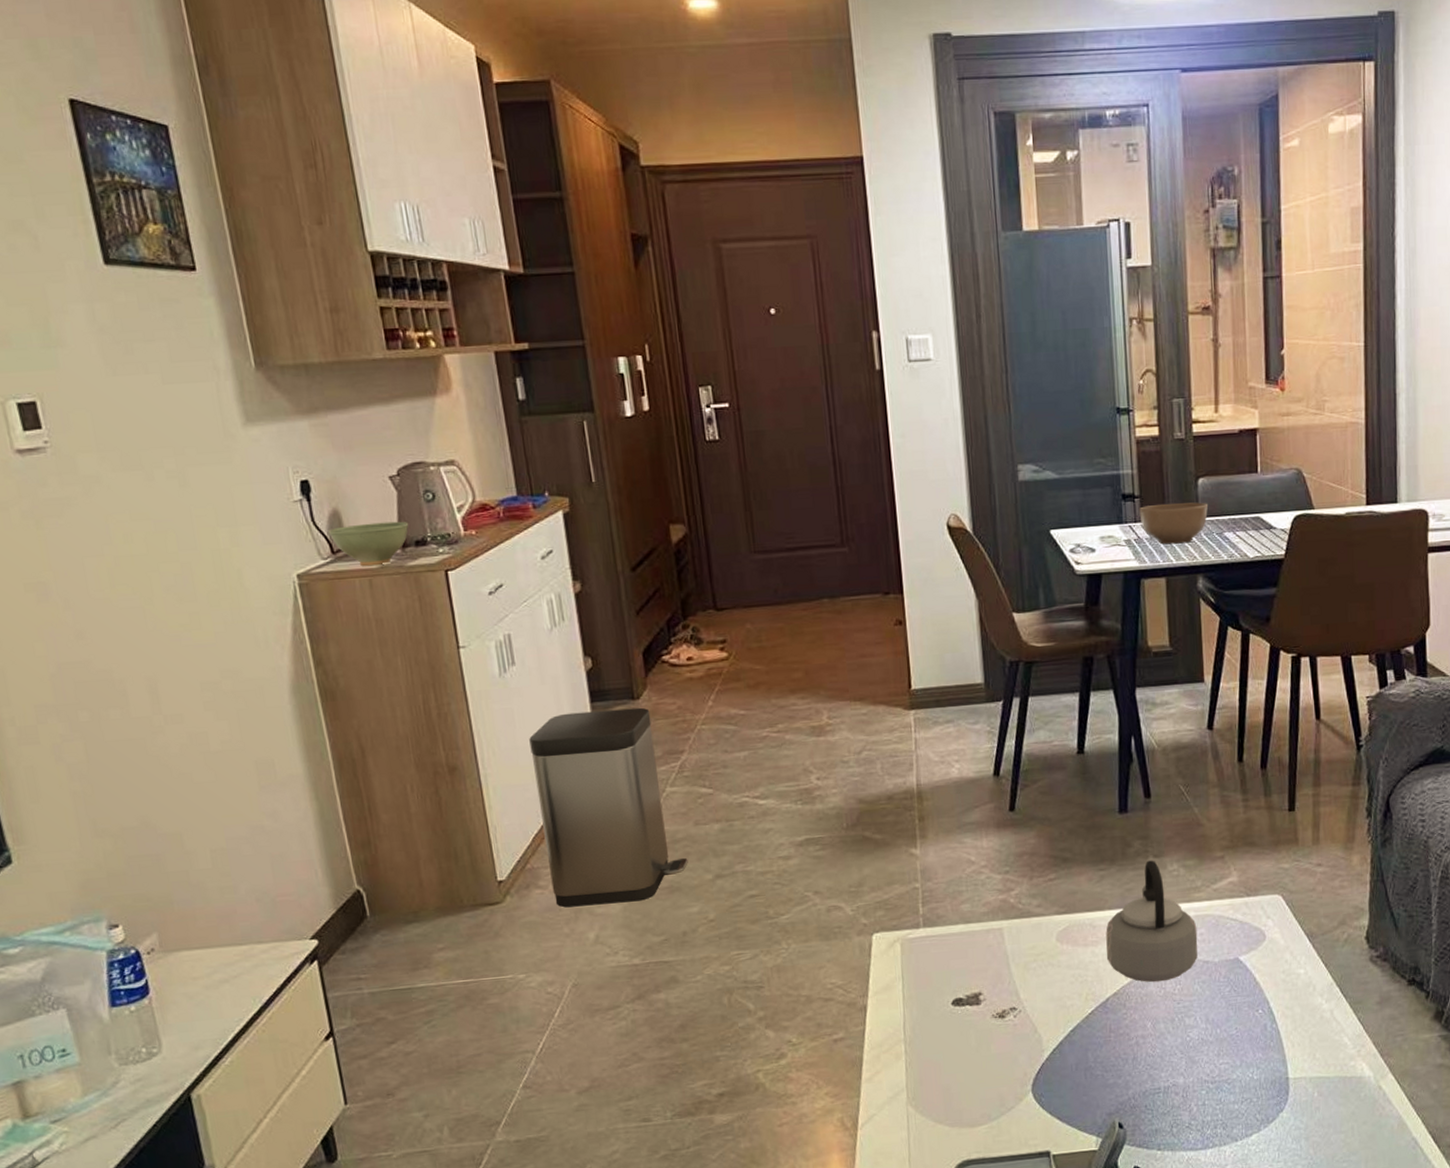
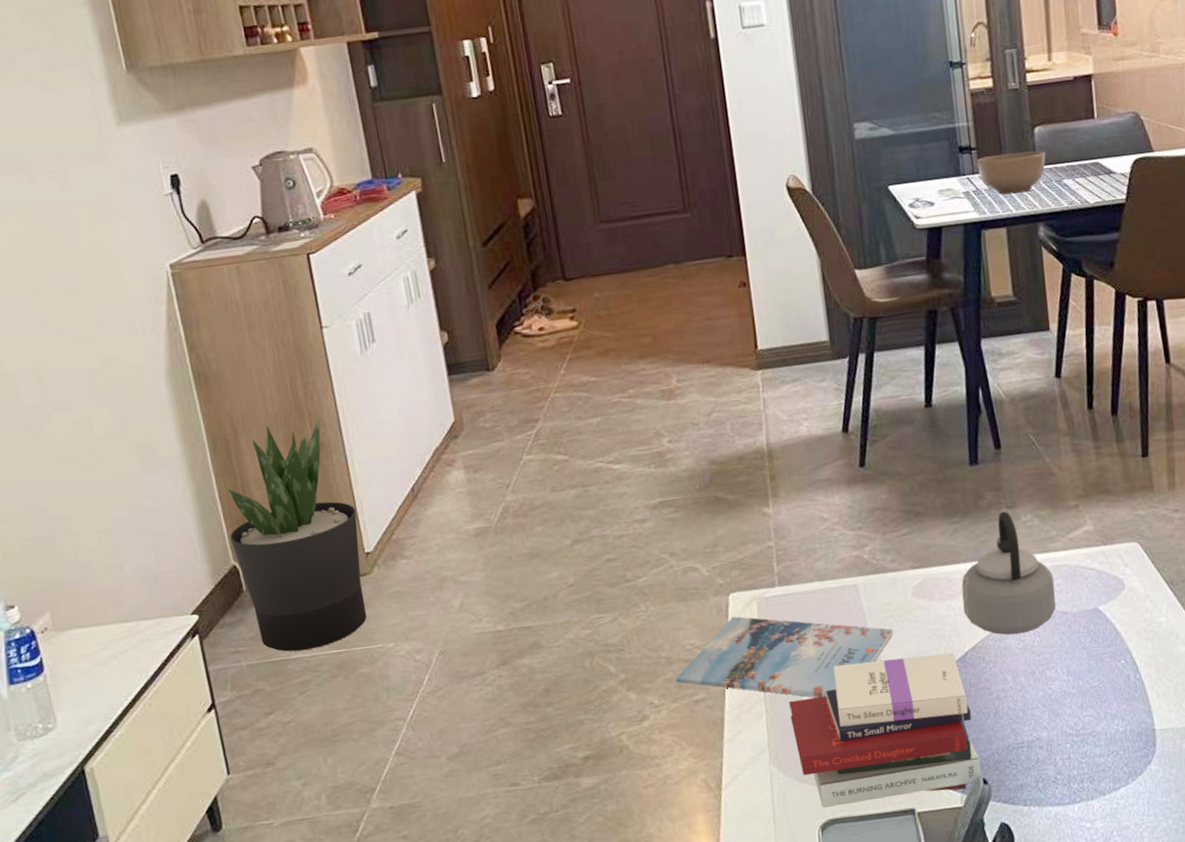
bowl: present [328,521,409,566] -> none [197,208,272,254]
planter: none [353,740,498,980] -> present [227,417,367,652]
pedal bin: present [529,707,688,908] -> none [391,378,547,577]
magazine: none [815,956,1036,1040] -> present [675,616,894,698]
books: none [929,998,1117,1149] -> present [789,652,982,808]

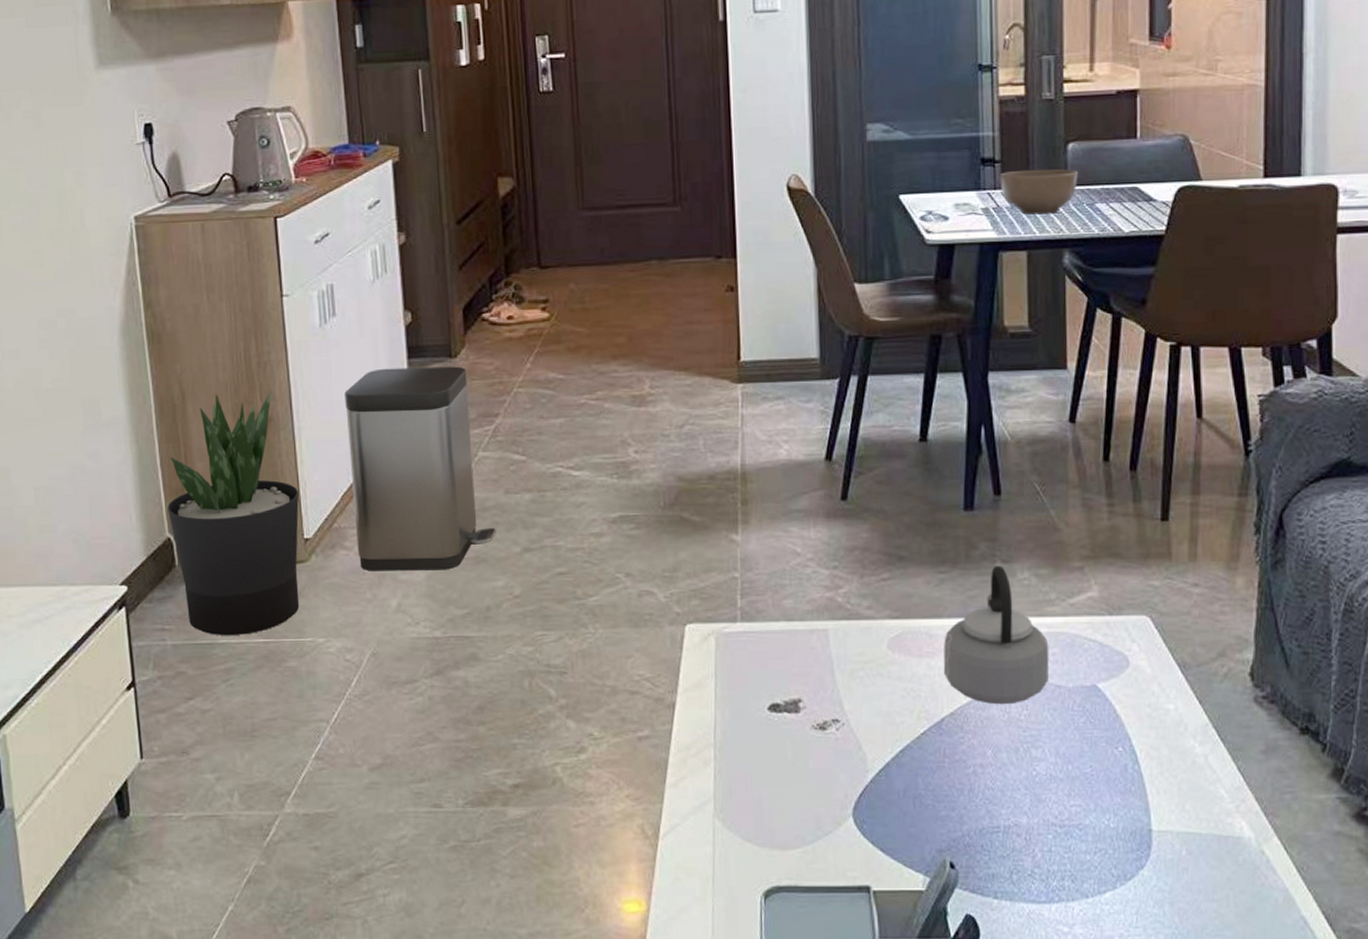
pedal bin: none [391,378,547,577] -> present [344,366,496,572]
magazine: present [675,616,894,698] -> none [619,650,863,751]
books: present [789,652,982,808] -> none [740,716,949,872]

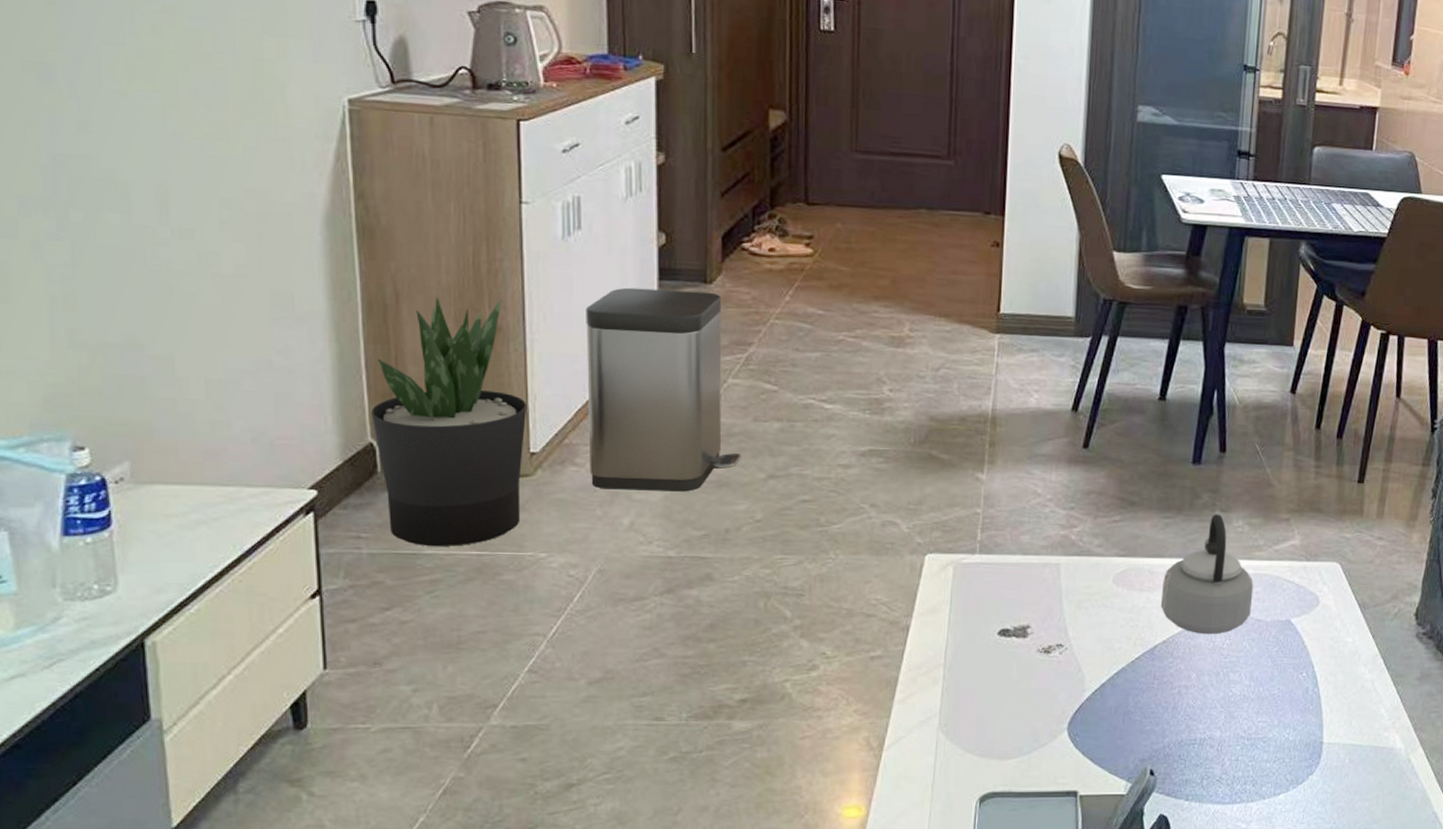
bowl: present [999,169,1079,215] -> none [1252,165,1321,208]

